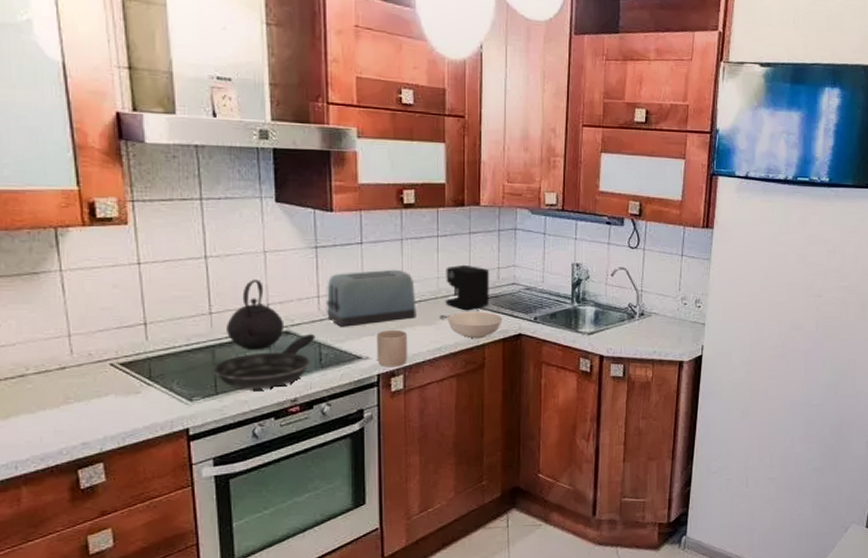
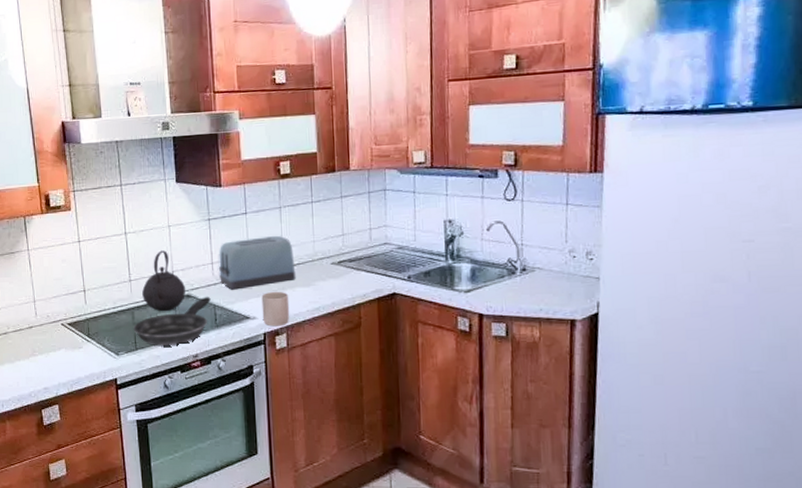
coffee maker: present [439,265,489,319] -> none [316,228,363,281]
bowl: present [448,311,503,339] -> none [324,271,377,299]

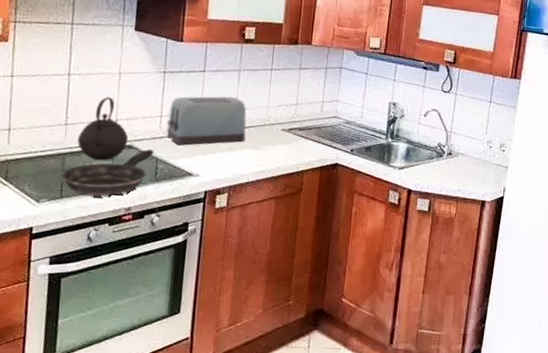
mug: present [261,291,290,327] -> none [205,150,236,186]

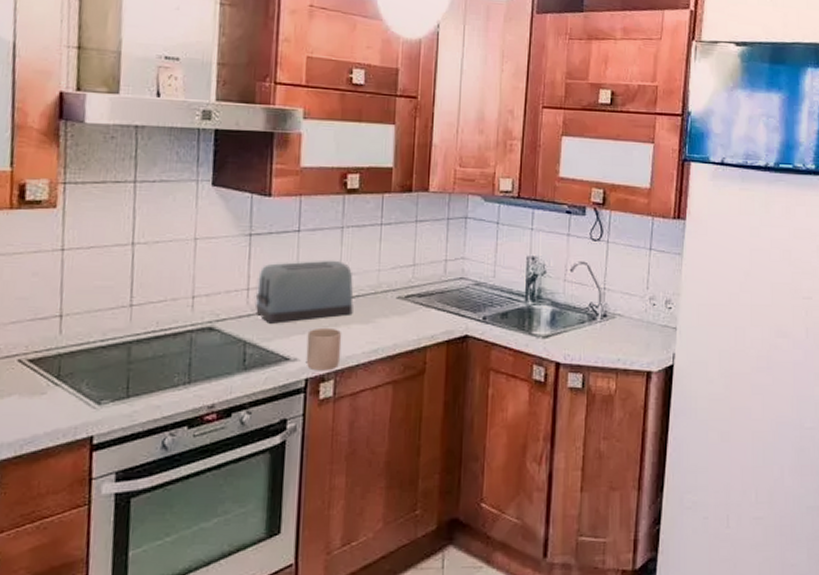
frying pan: present [61,149,154,196] -> none [127,331,241,392]
kettle: present [77,97,129,161] -> none [146,269,209,348]
mug: none [205,150,236,186] -> present [306,327,342,371]

